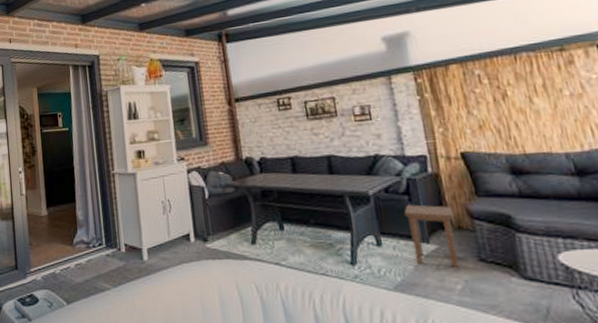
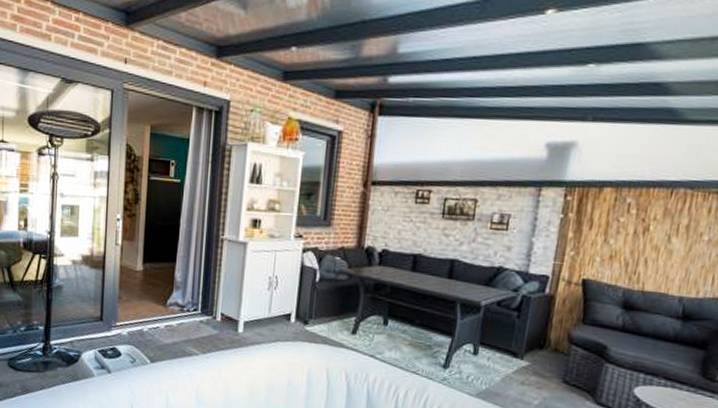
stool: present [404,204,459,269] -> none [504,321,555,387]

